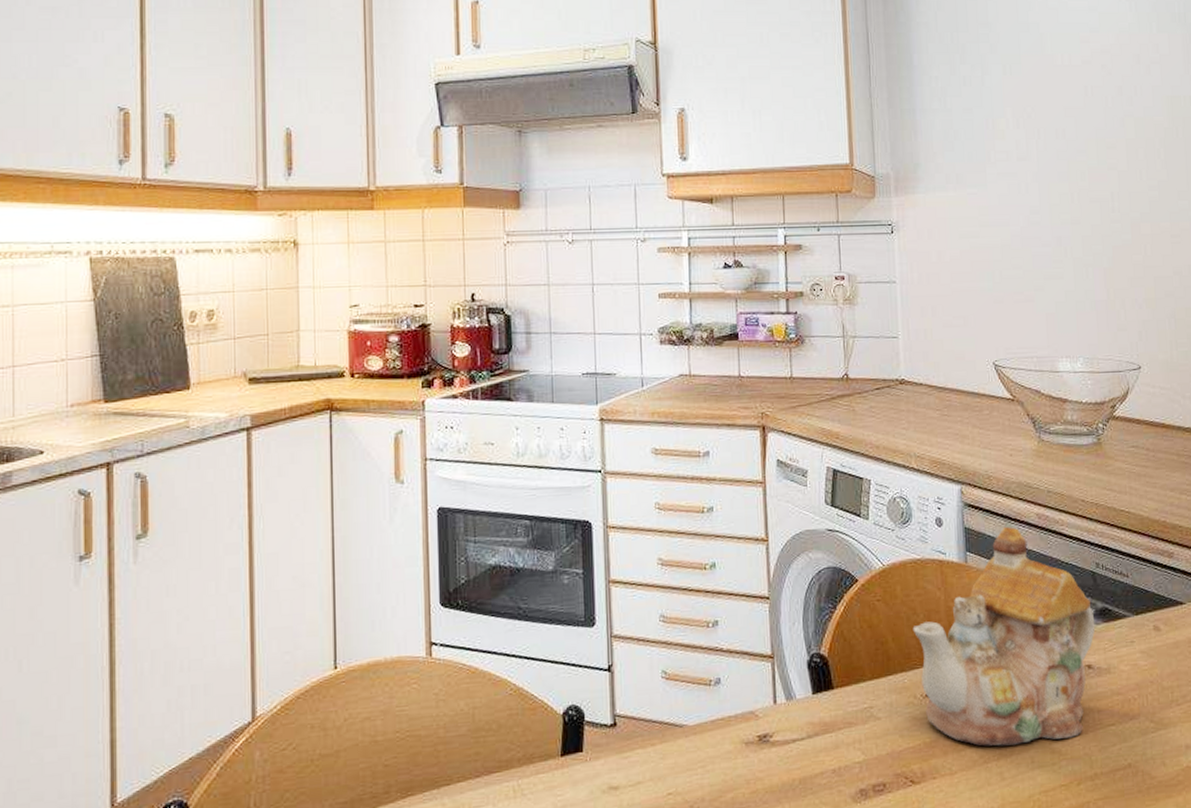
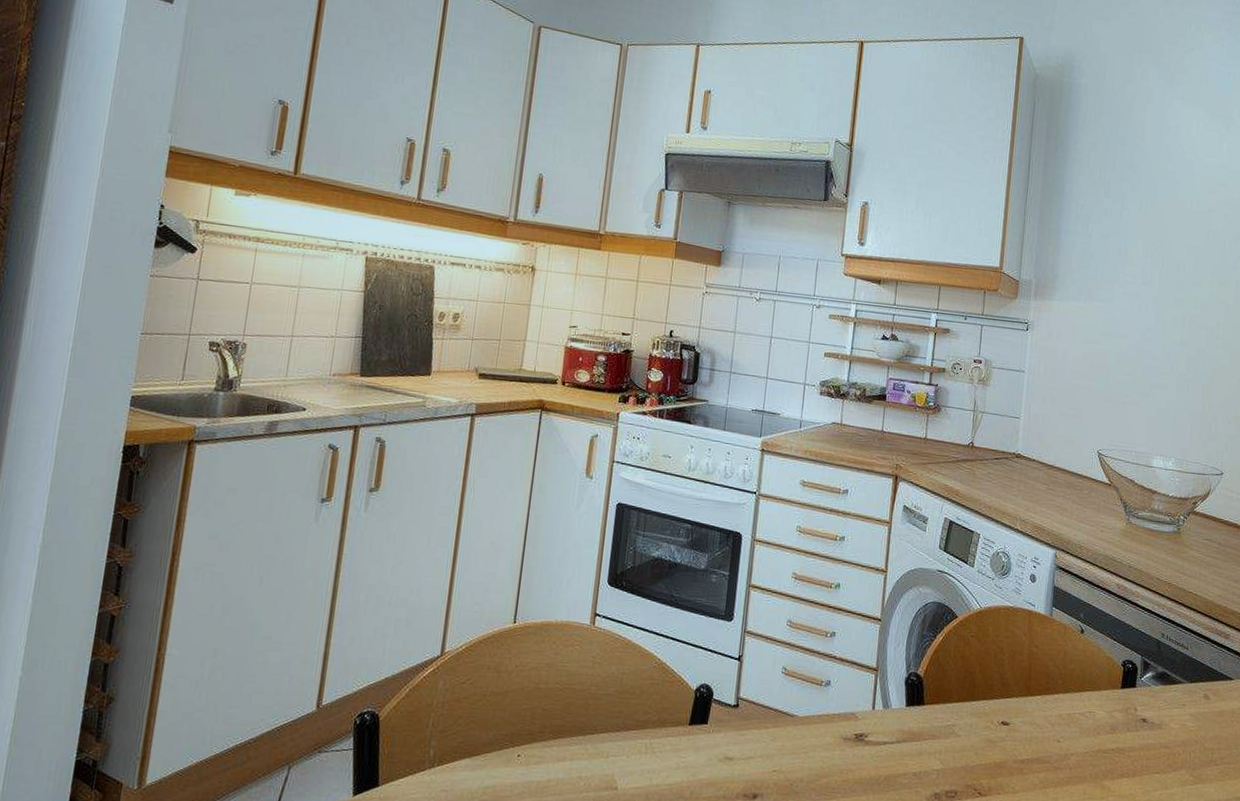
teapot: present [912,527,1096,746] -> none [998,591,1155,778]

